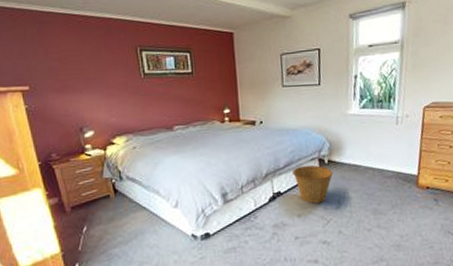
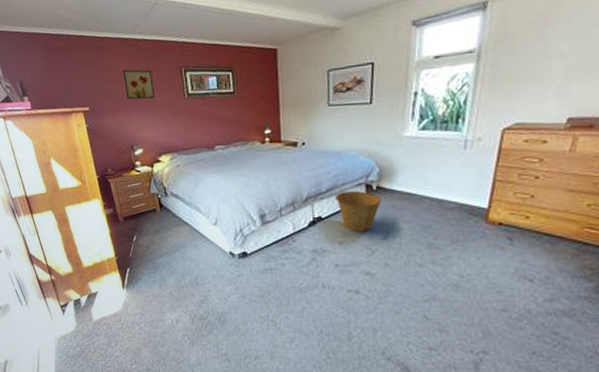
wall art: none [70,47,108,79] -> present [123,69,155,100]

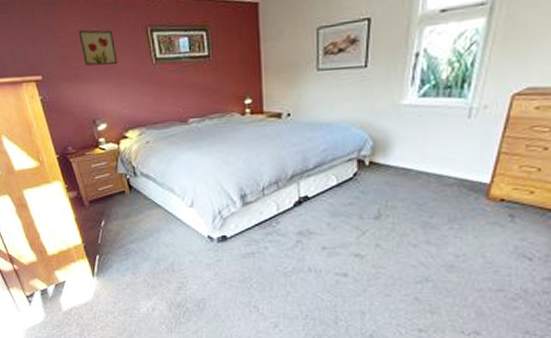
basket: present [336,191,381,232] -> none [324,167,374,211]

